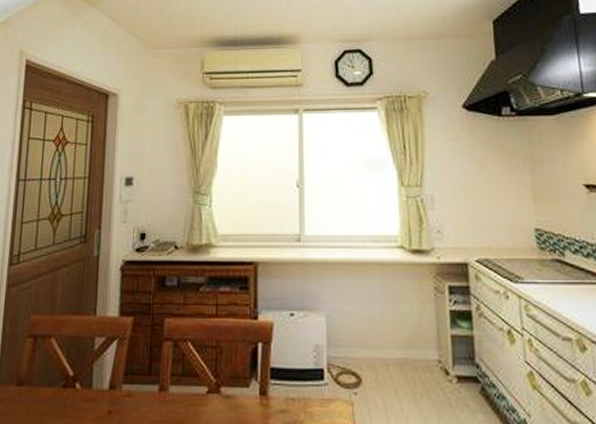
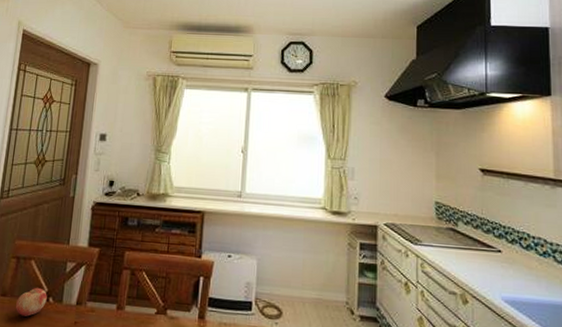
fruit: none [35,371,73,409] -> present [16,287,47,317]

